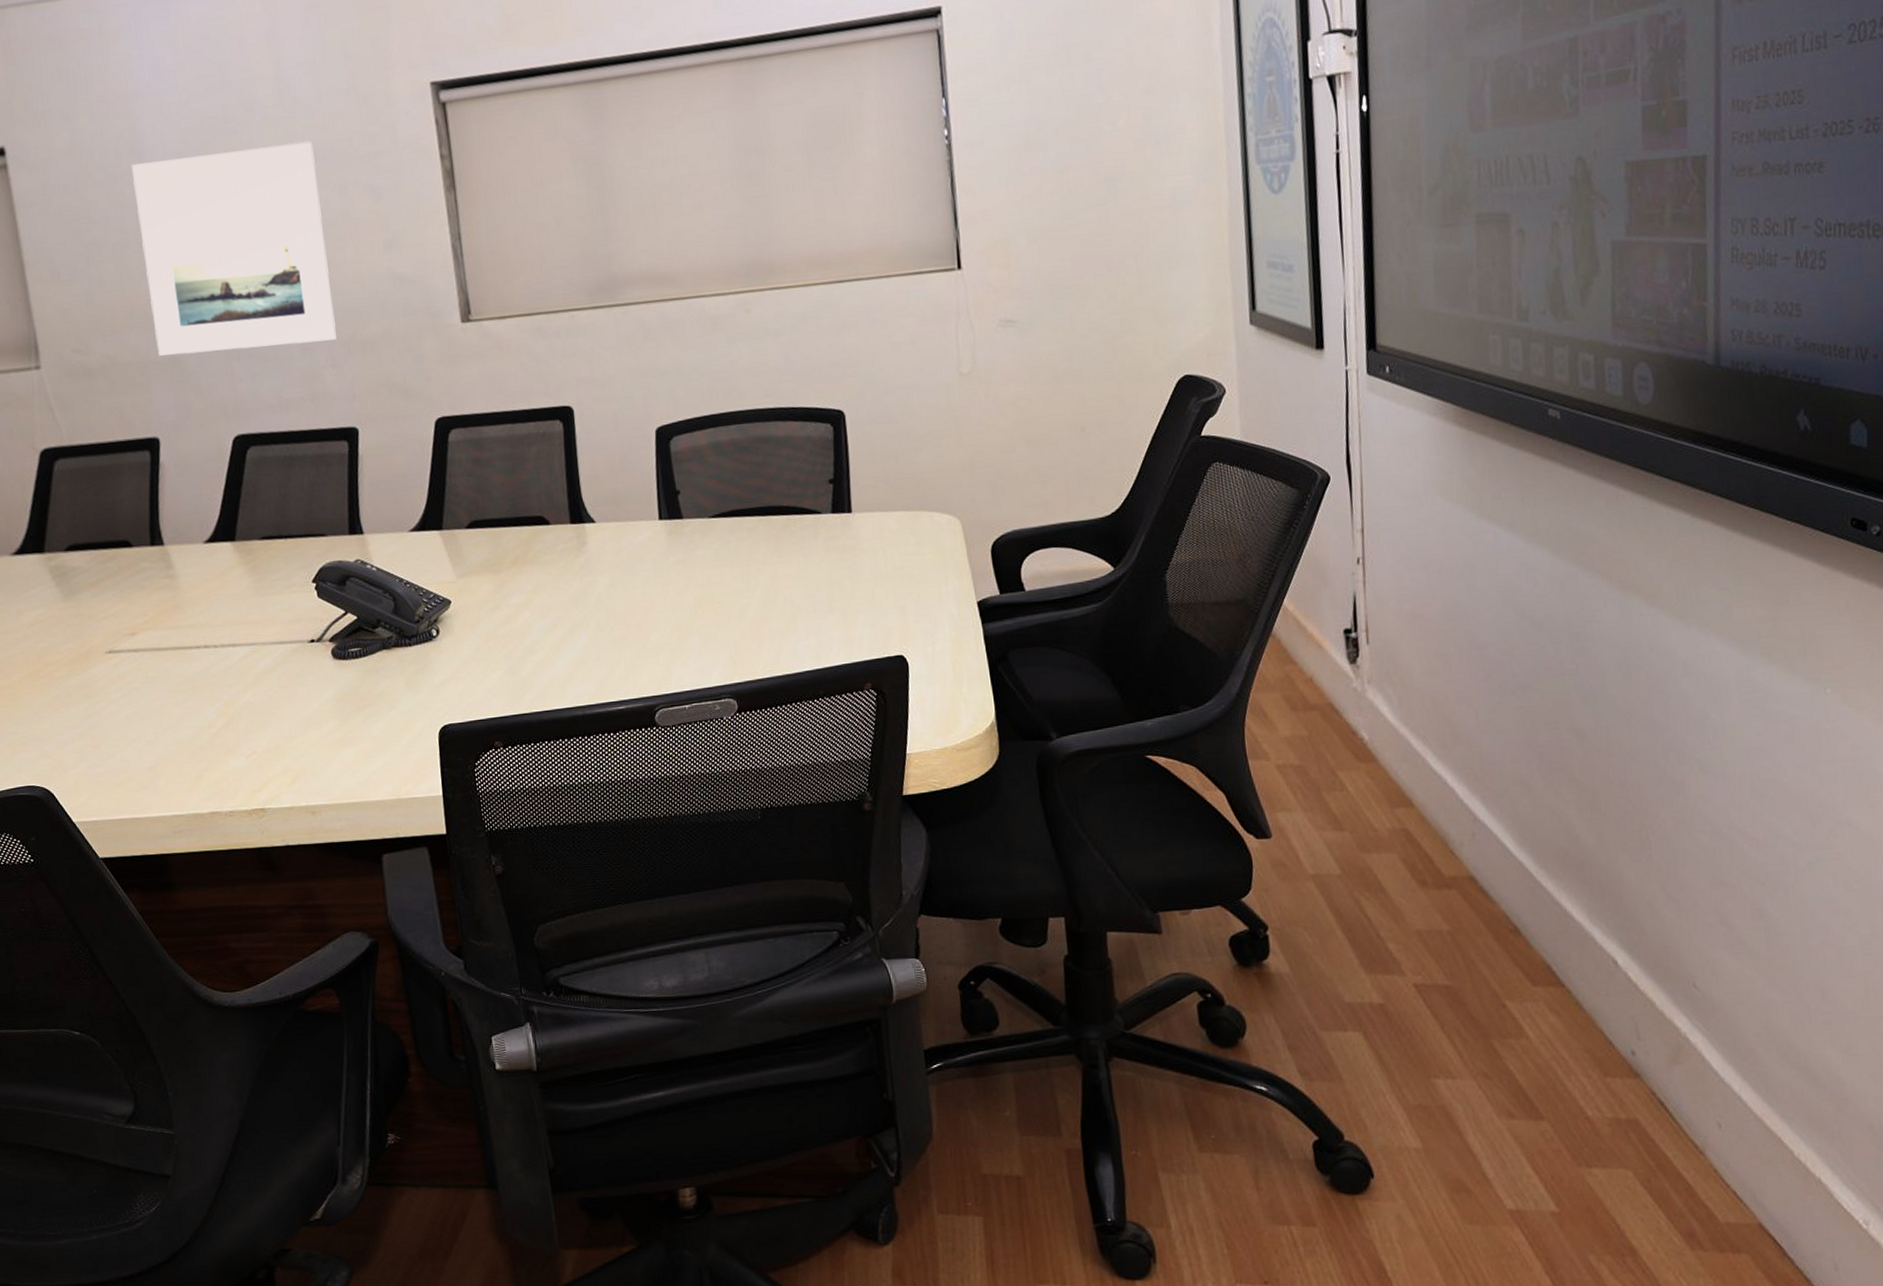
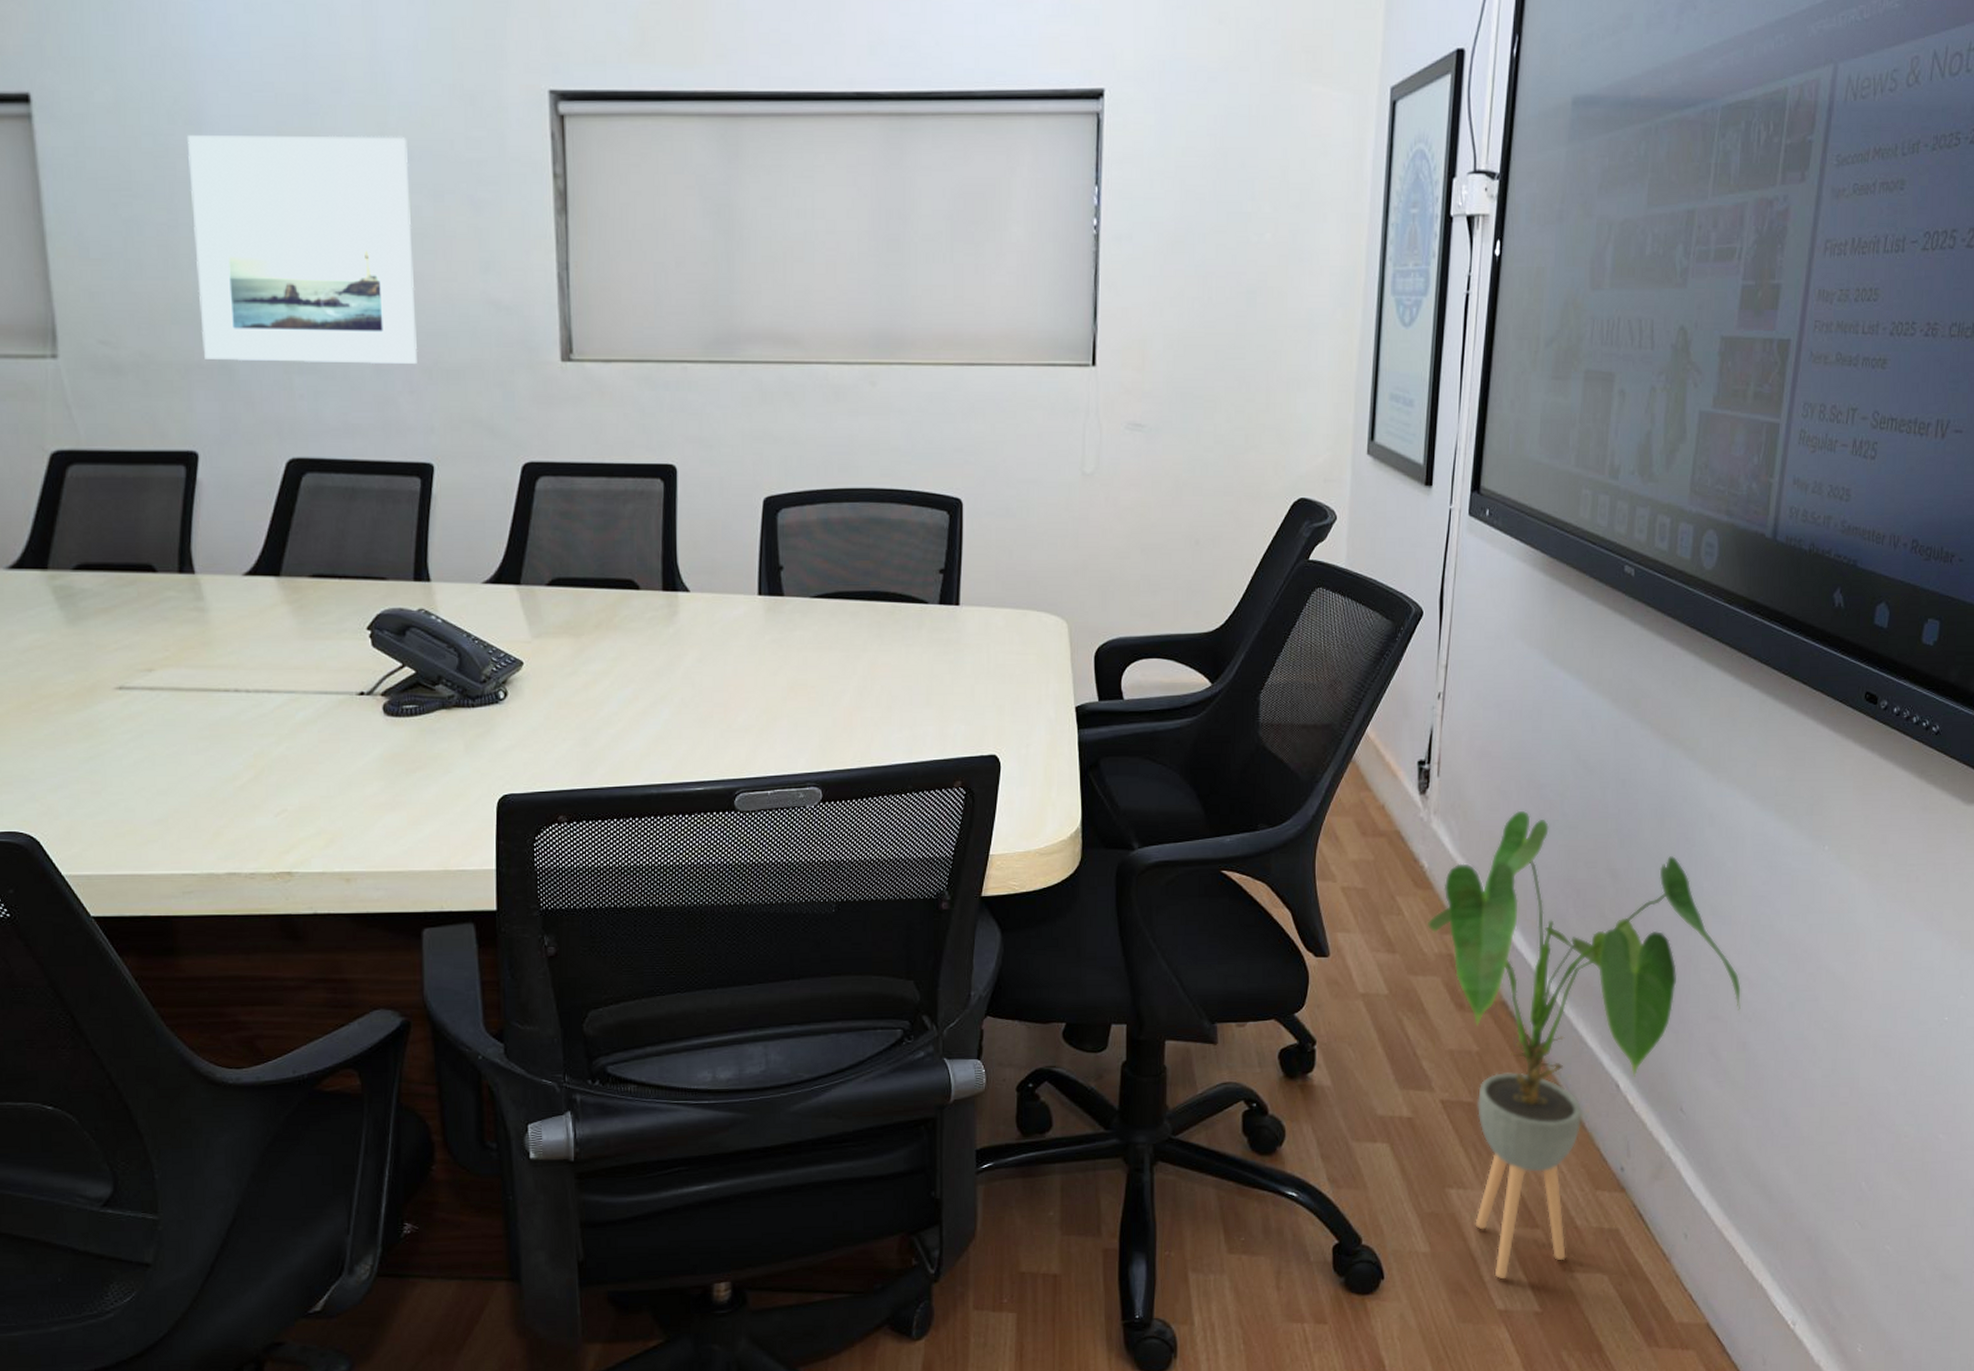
house plant: none [1375,672,1750,1177] -> present [1427,810,1741,1280]

